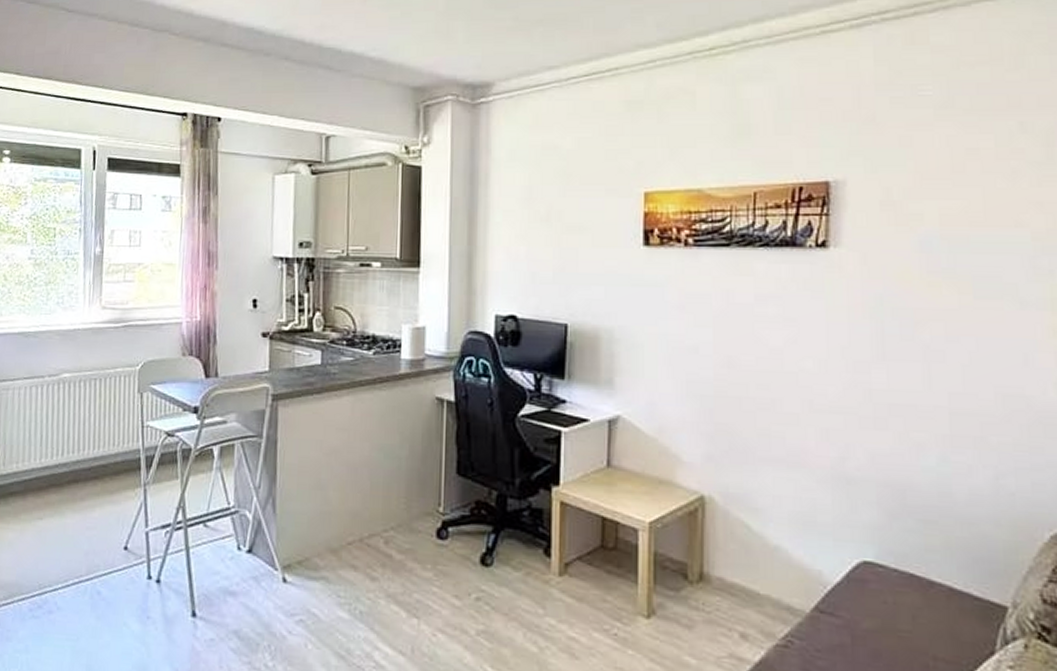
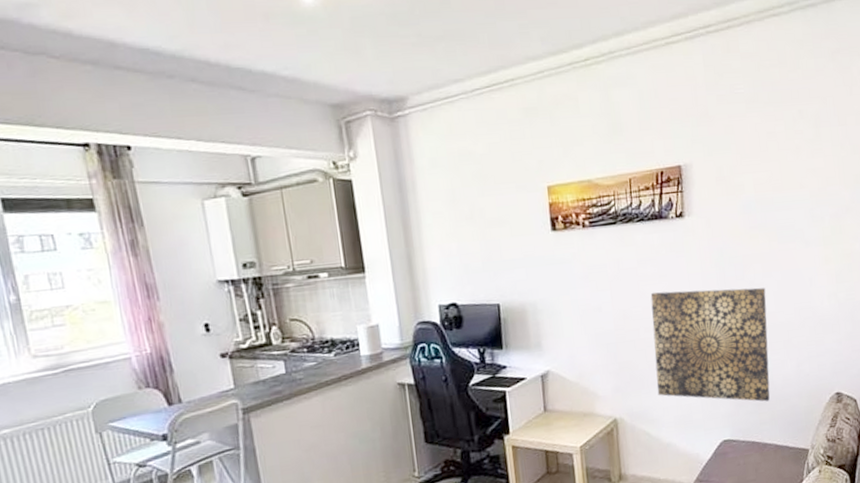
wall art: none [766,338,949,521] -> present [650,287,770,402]

